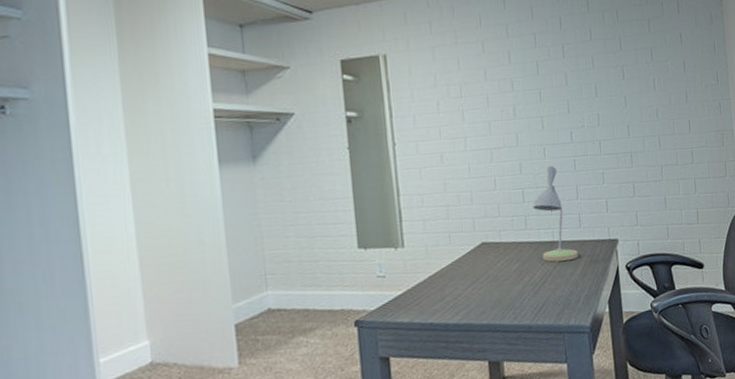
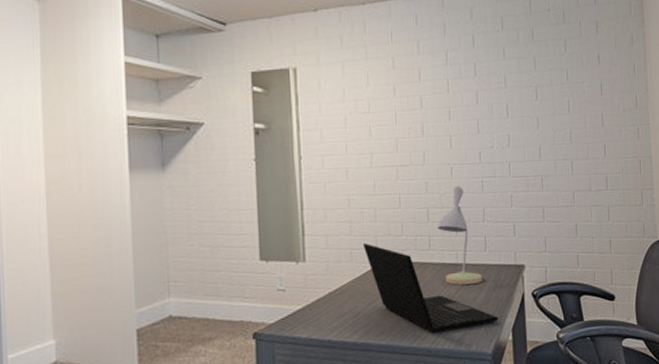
laptop: none [460,226,595,309] -> present [362,243,499,332]

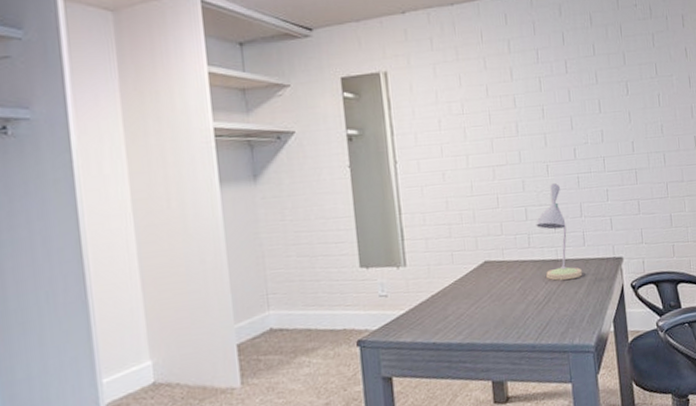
laptop: present [362,243,499,332] -> none [462,244,600,329]

